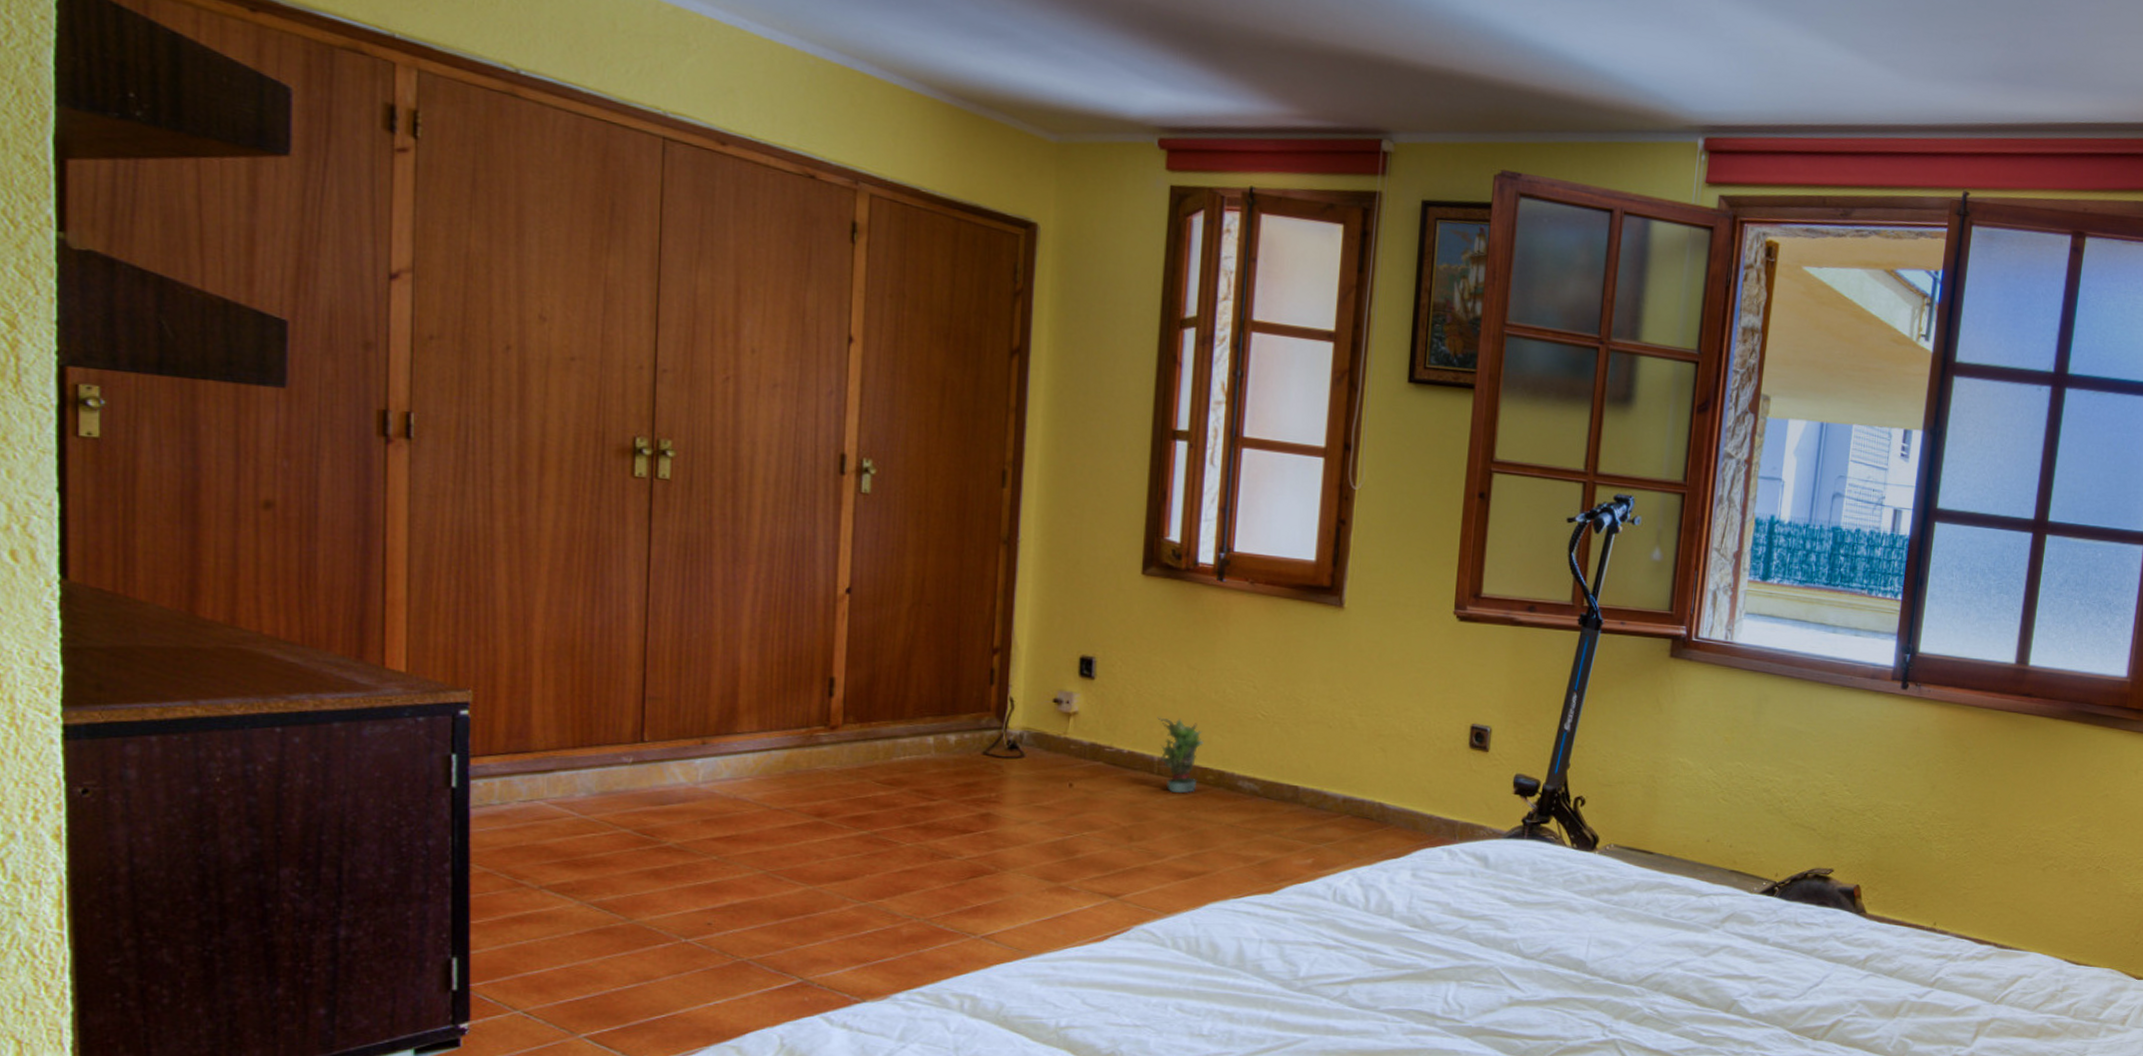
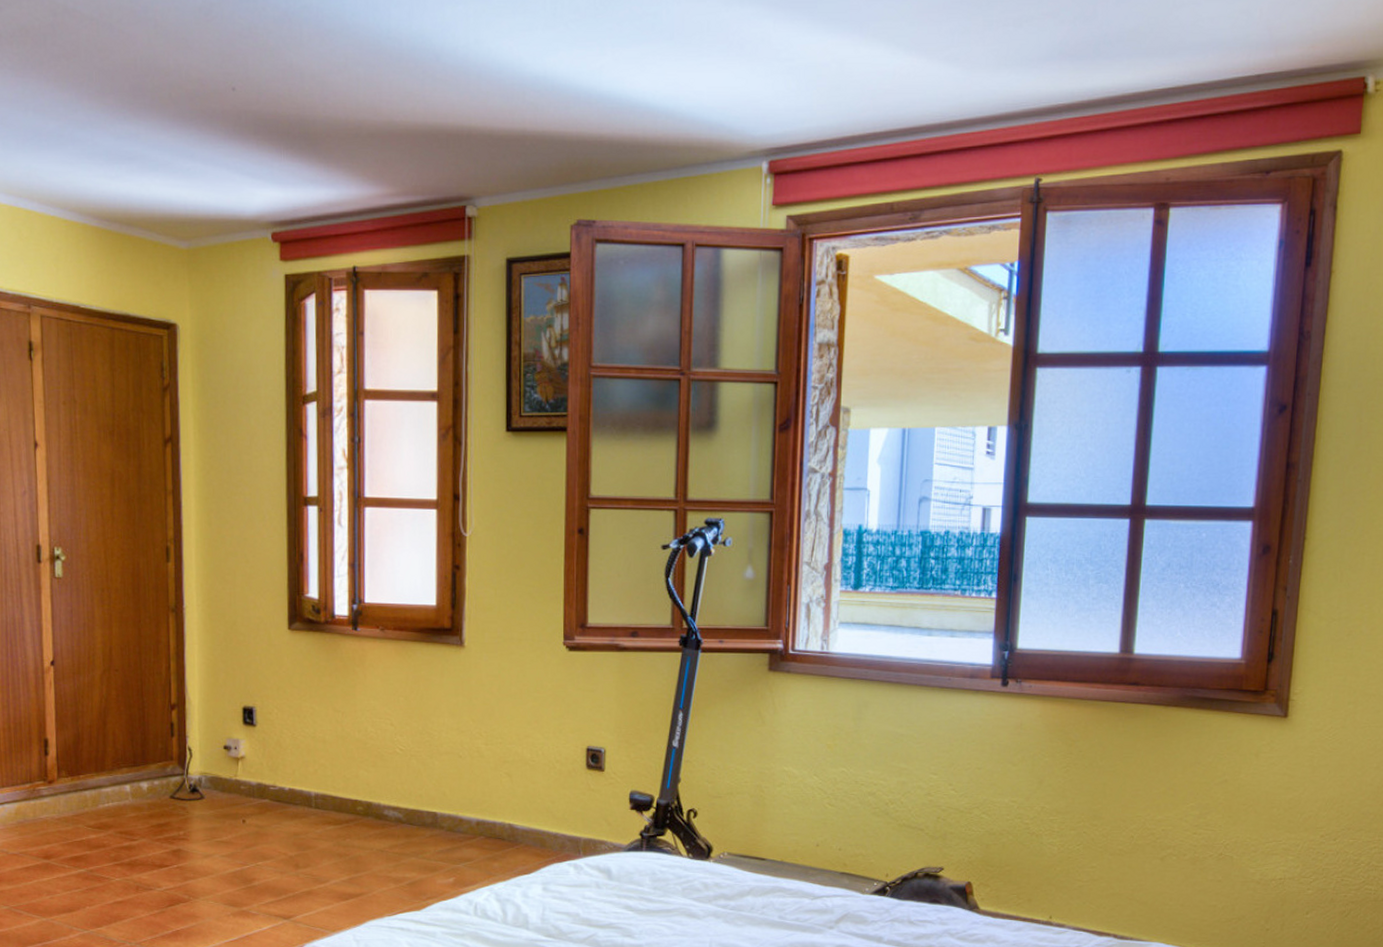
potted plant: present [1157,717,1204,794] -> none [311,756,352,824]

